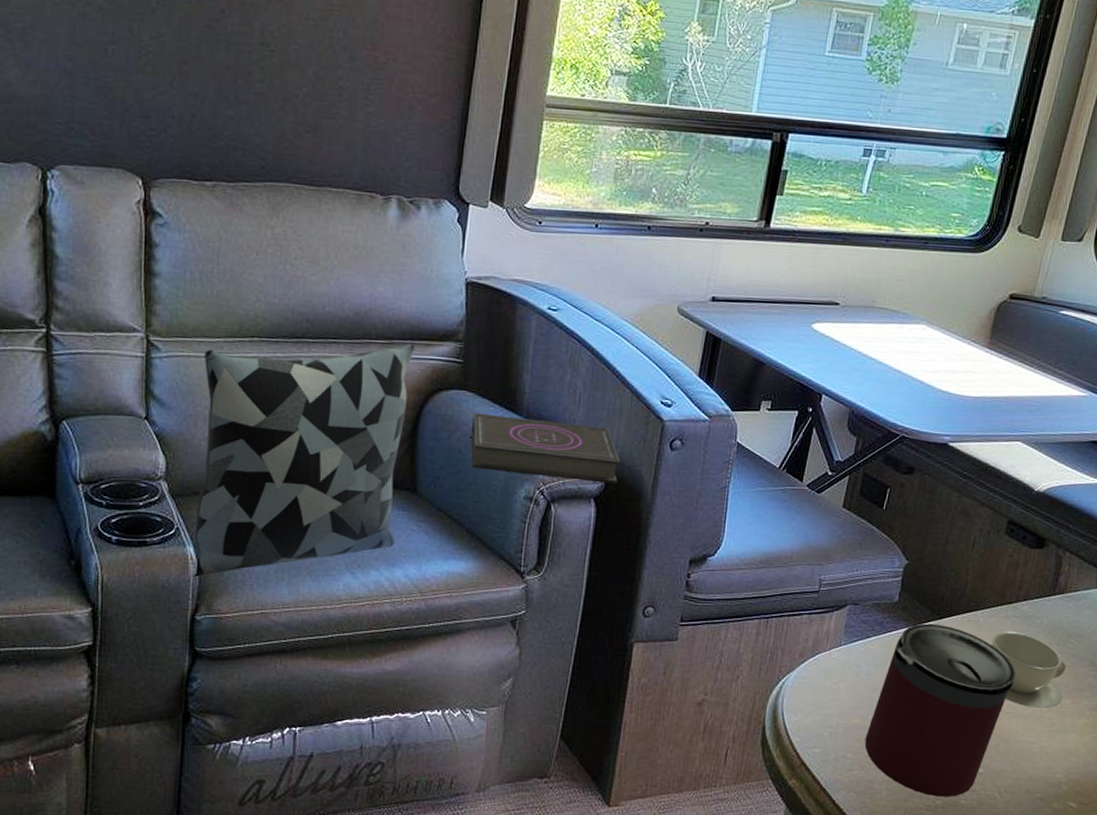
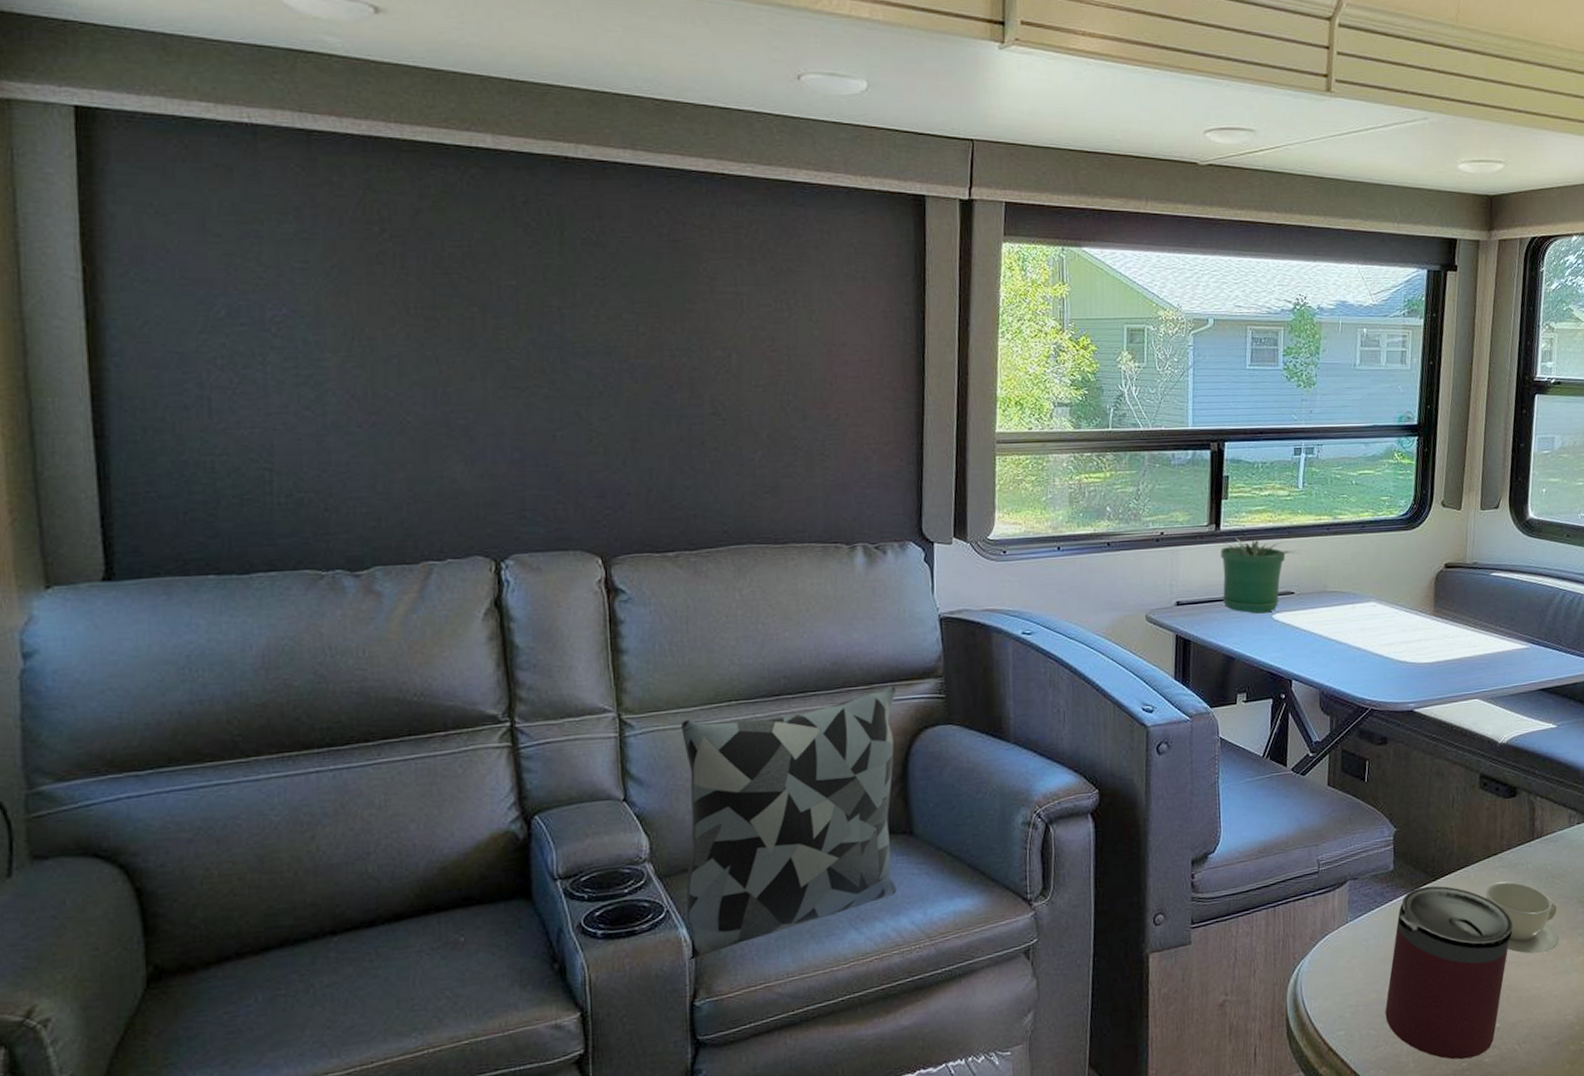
book: present [470,413,620,484] -> none [961,741,1112,802]
planter: none [761,233,855,321] -> present [1220,535,1302,614]

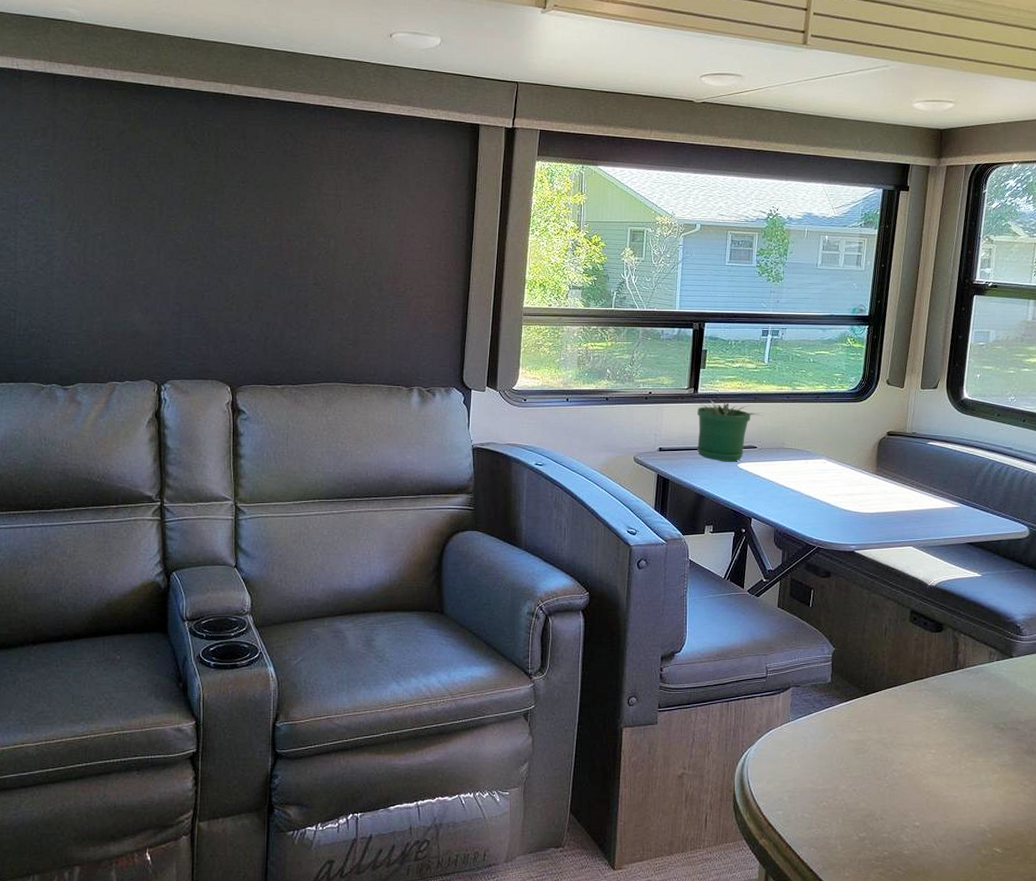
pillow: present [681,686,897,960] -> none [273,497,436,691]
beverage cup: present [1385,885,1514,1060] -> none [818,699,935,849]
teacup: present [1485,881,1559,954] -> none [911,703,976,767]

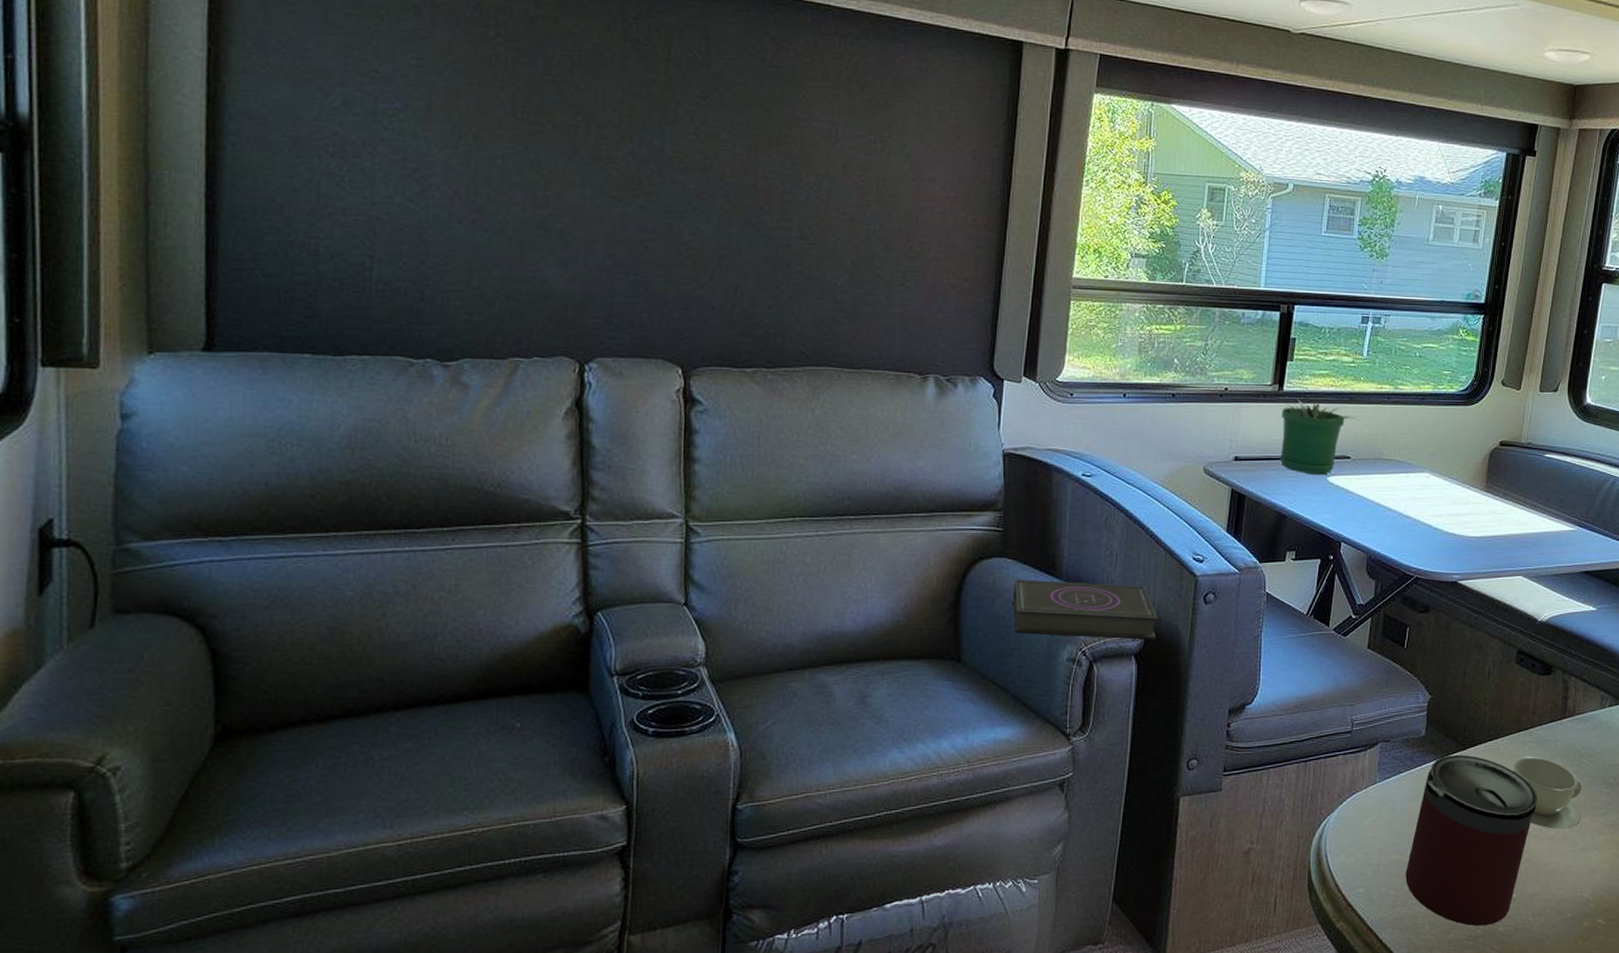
book: none [483,548,600,598] -> present [1012,579,1158,640]
beverage cup: none [818,699,935,849] -> present [1405,754,1538,927]
teacup: none [911,703,976,767] -> present [1513,757,1582,830]

